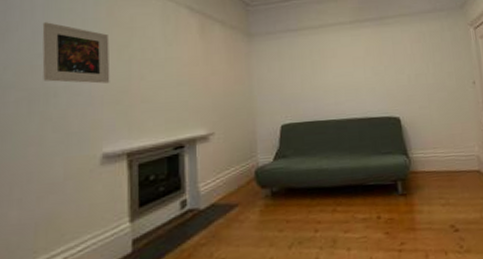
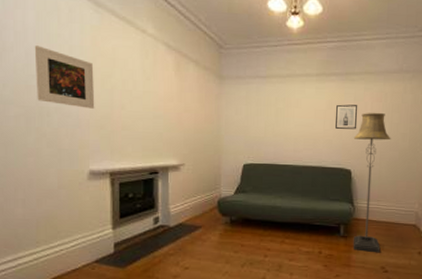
wall art: none [375,48,400,75] -> present [336,104,358,129]
floor lamp: none [398,53,446,210] -> present [353,112,391,253]

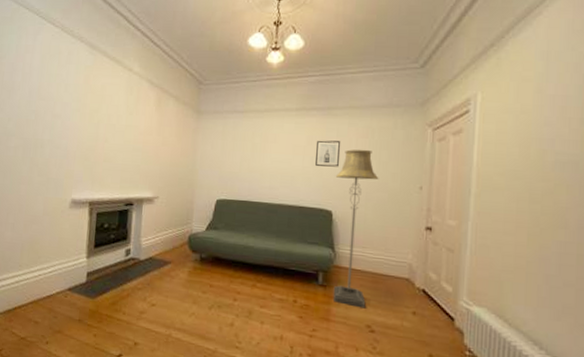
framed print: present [34,45,95,109] -> none [34,84,84,141]

